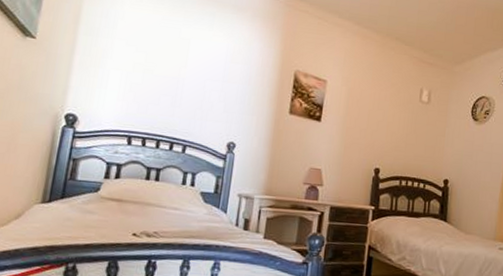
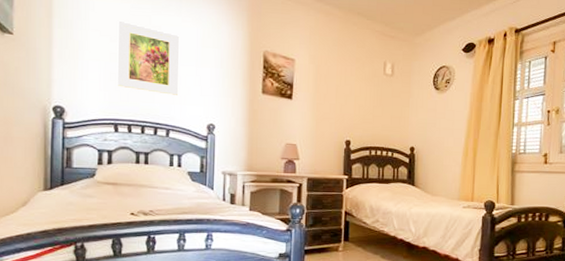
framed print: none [136,31,209,110] -> present [117,20,180,95]

